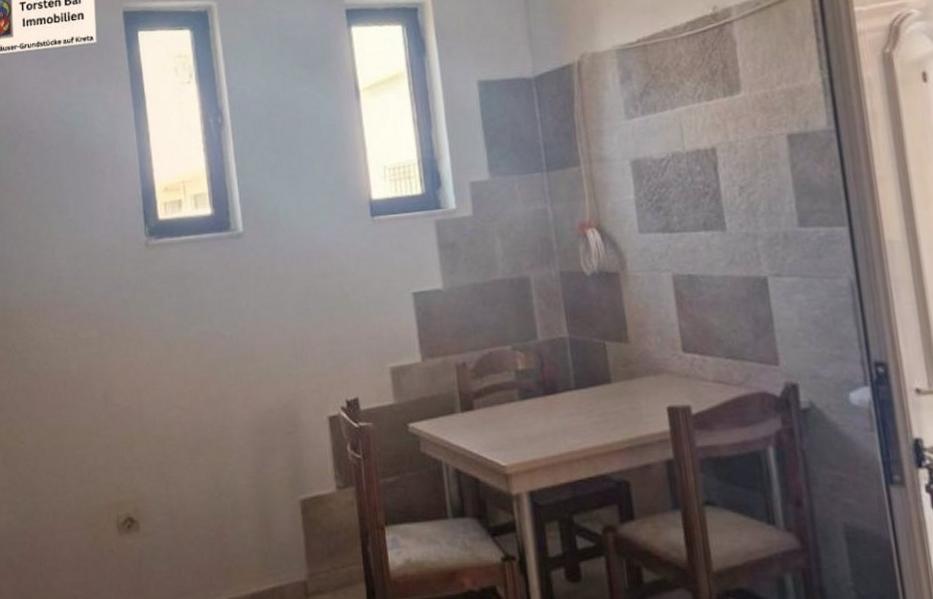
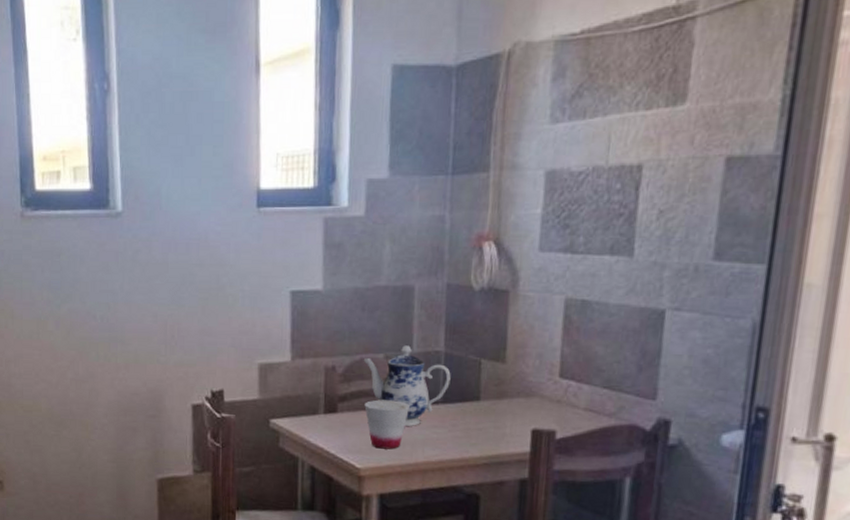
teapot: none [492,335,580,416] -> present [363,345,451,426]
cup: none [500,391,545,443] -> present [364,399,410,450]

